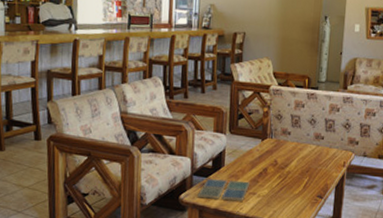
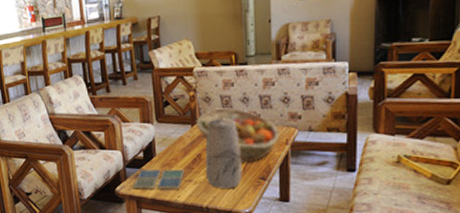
fruit basket: none [266,126,339,181] -> present [196,107,280,163]
vase: none [269,136,304,204] -> present [205,118,242,189]

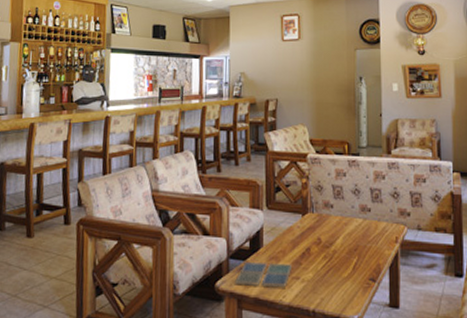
fruit basket: present [196,107,280,163] -> none [307,198,390,261]
vase: present [205,118,242,189] -> none [315,209,352,290]

